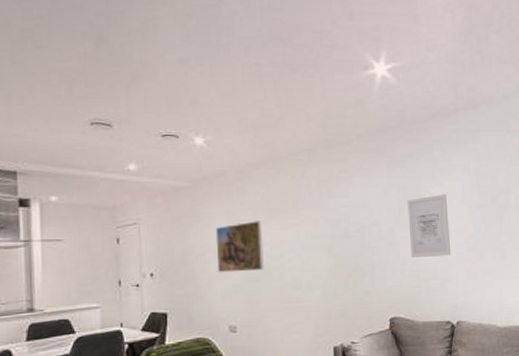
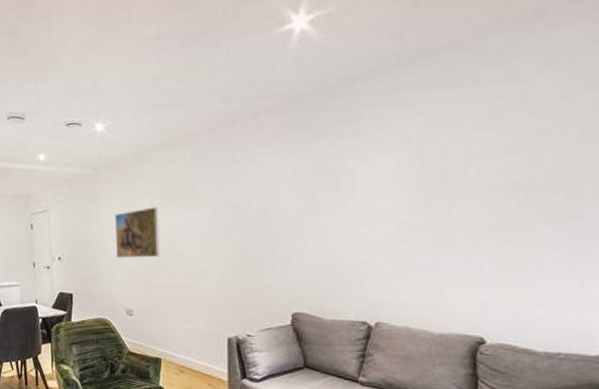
wall art: present [407,193,451,257] -> none [322,171,376,247]

